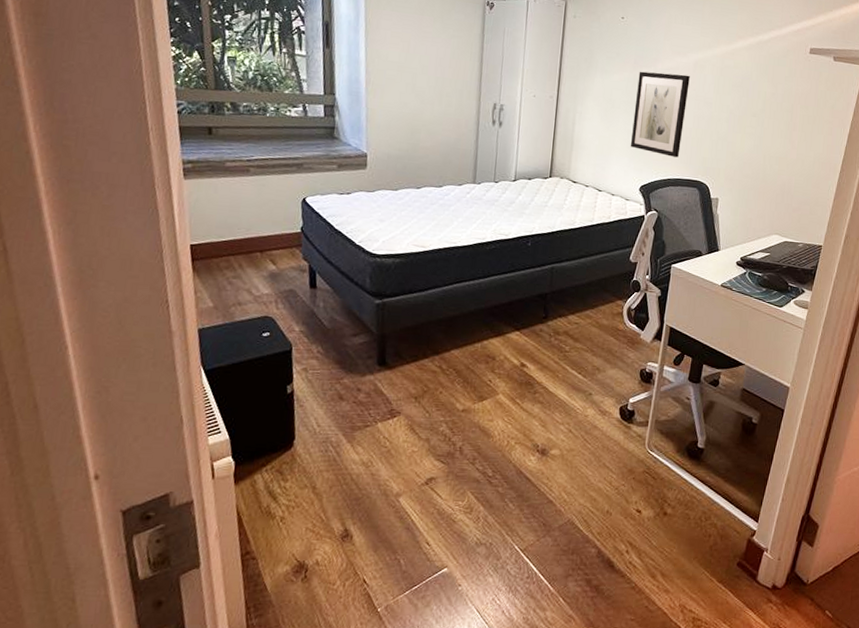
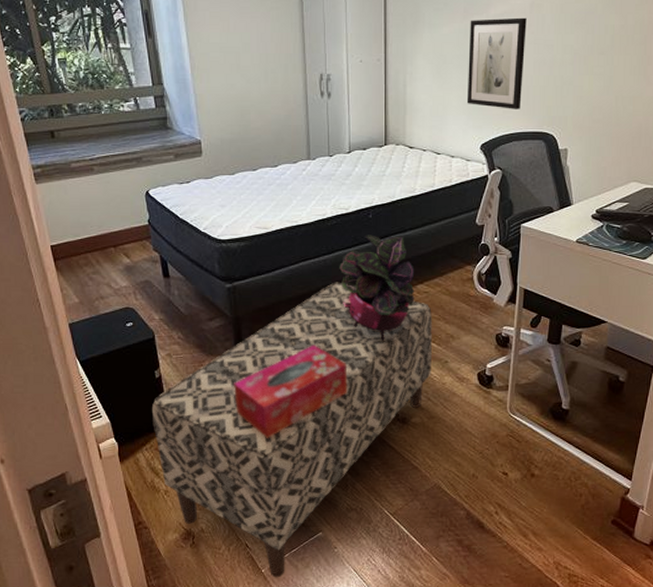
bench: none [277,306,581,618] -> present [152,282,433,578]
tissue box: none [370,368,491,464] -> present [234,345,348,438]
potted plant: none [493,262,568,369] -> present [339,235,415,341]

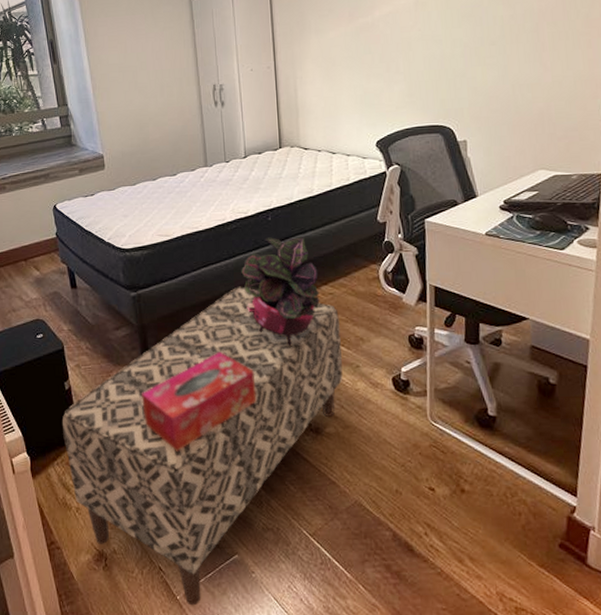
wall art: present [466,17,527,109] -> none [355,16,414,105]

